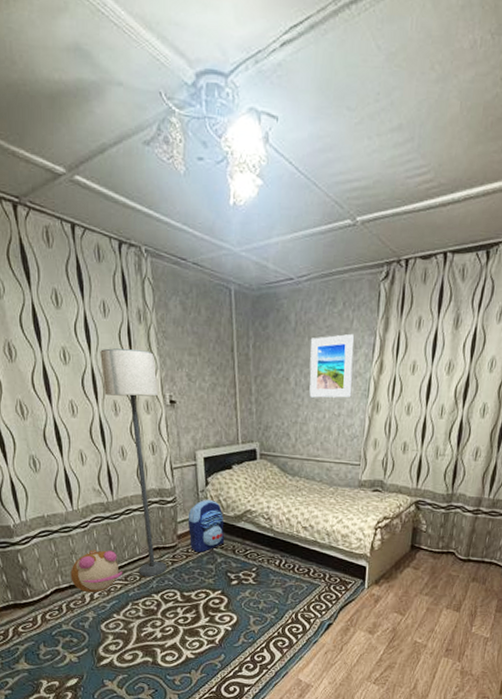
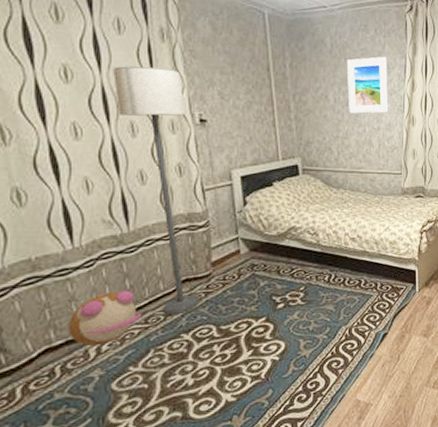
backpack: present [188,499,224,553] -> none [223,219,267,279]

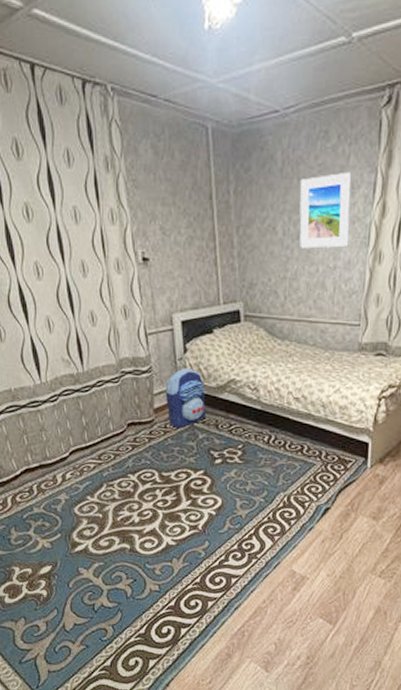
plush toy: present [68,290,141,347] -> none [40,426,95,473]
lamp: present [113,66,200,315] -> none [65,201,144,455]
backpack: none [223,219,267,279] -> present [165,368,206,428]

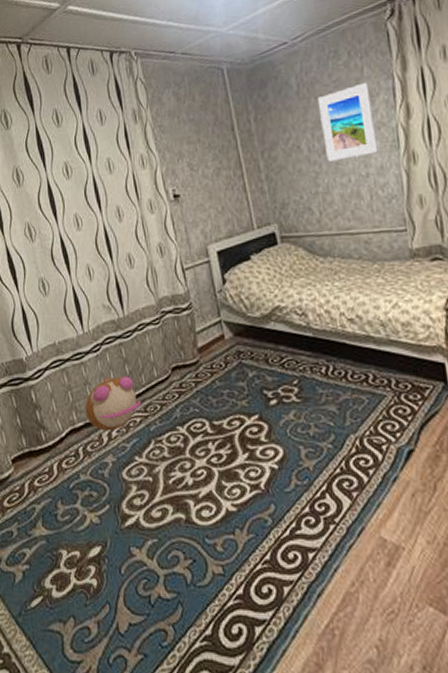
plush toy: none [40,426,95,473] -> present [85,376,141,431]
backpack: present [165,368,206,428] -> none [207,299,253,367]

